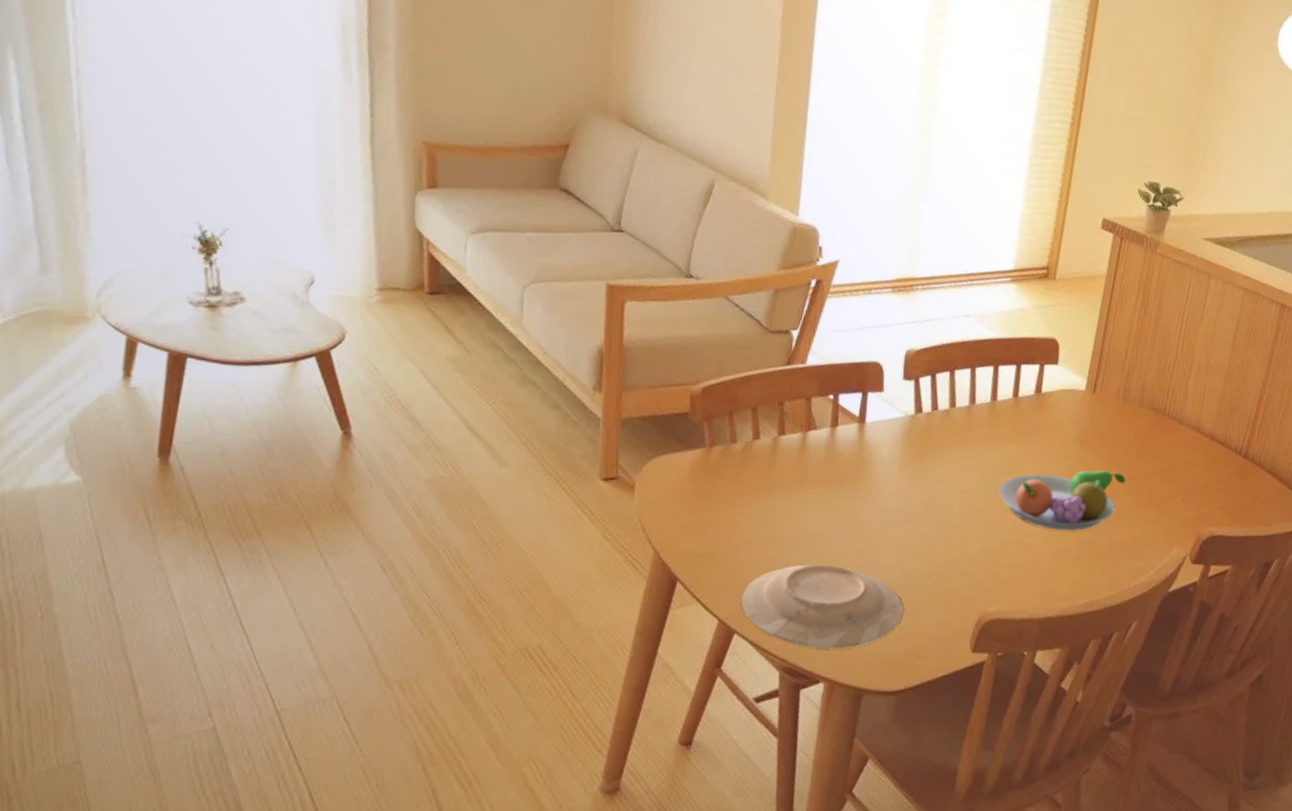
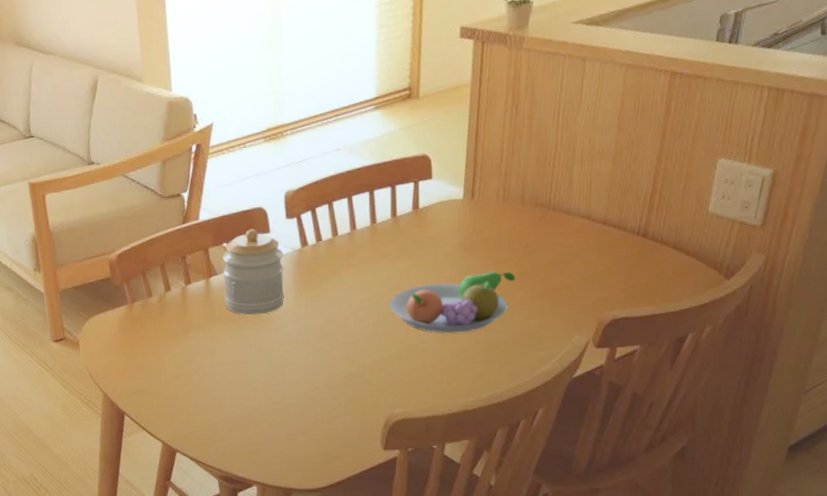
plate: present [741,564,904,649] -> none [177,388,317,458]
jar: none [820,384,895,483] -> present [222,229,284,316]

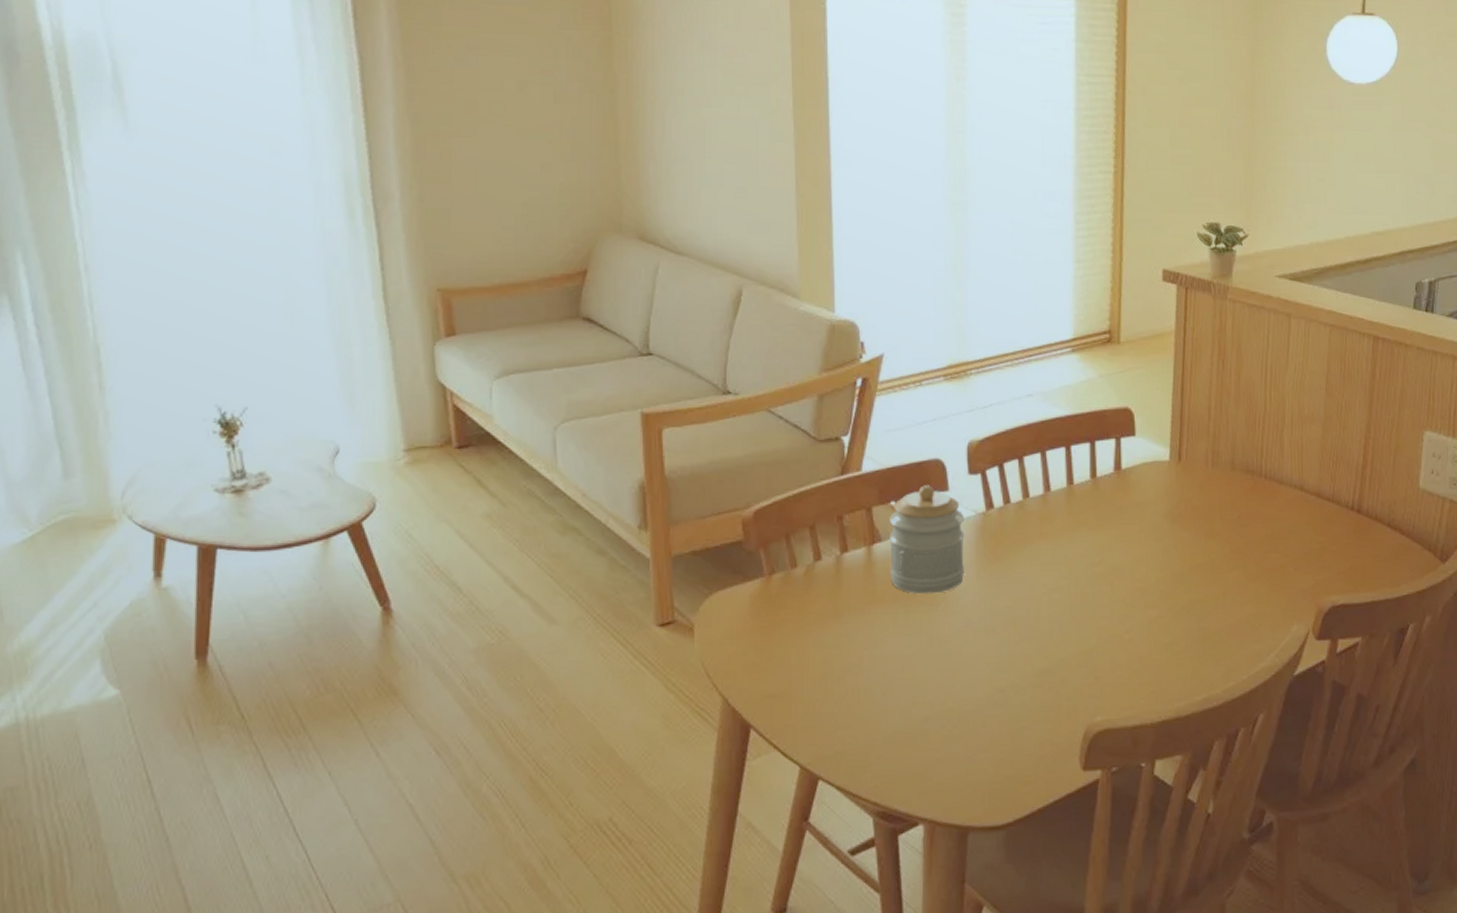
fruit bowl: present [389,271,515,334] -> none [1088,546,1228,621]

